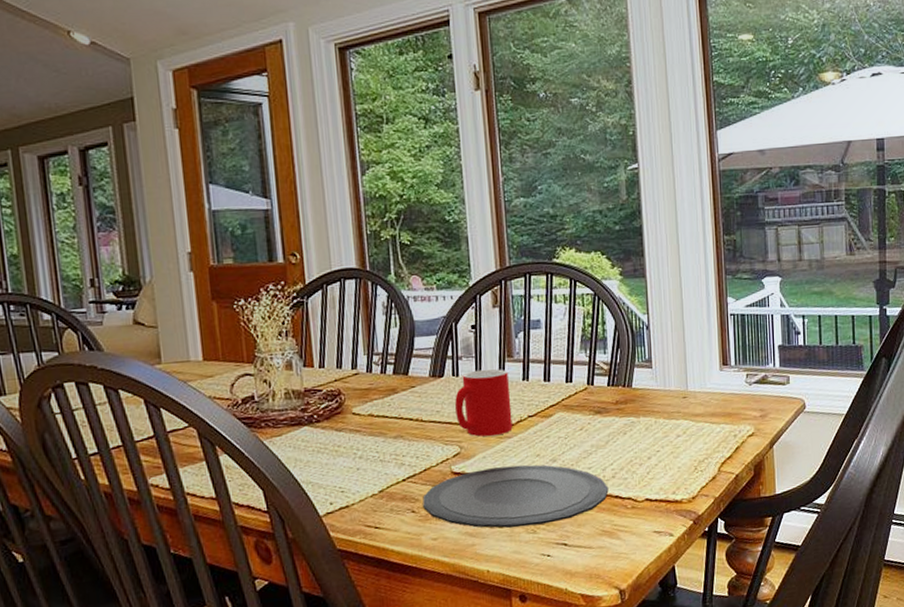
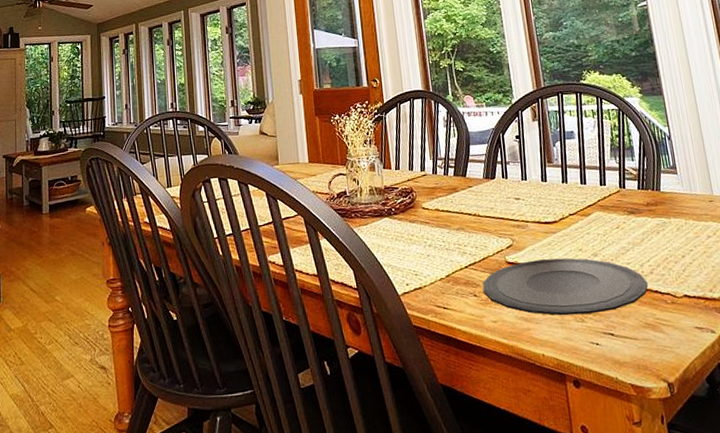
cup: present [455,369,513,437] -> none [505,172,557,231]

